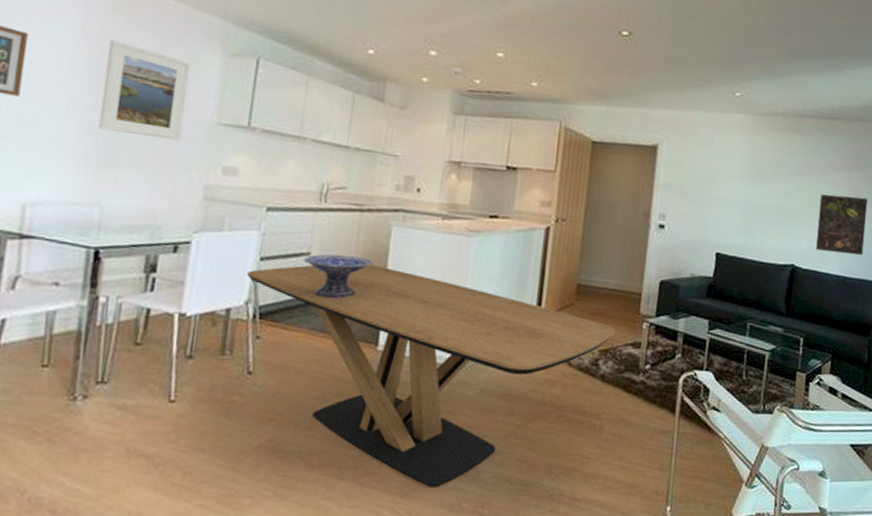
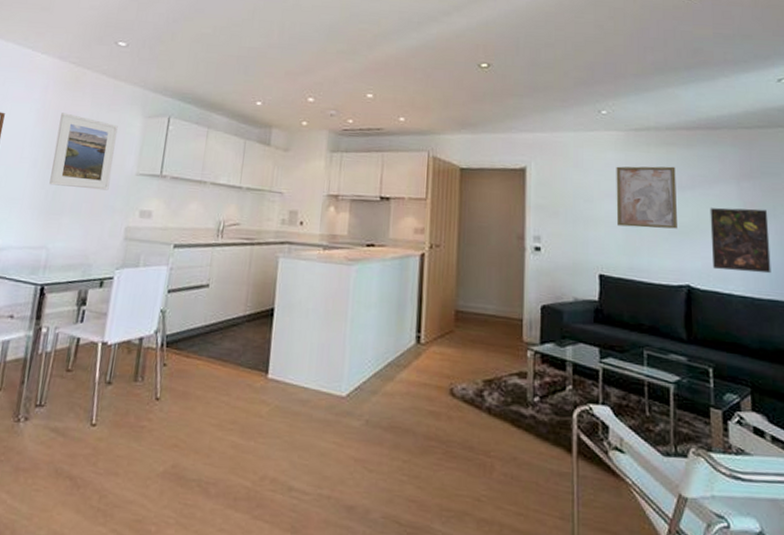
dining table: present [247,264,615,487] -> none [157,294,498,525]
decorative bowl: present [303,254,374,299] -> none [203,285,264,328]
wall art: none [737,149,796,213] -> present [616,166,677,229]

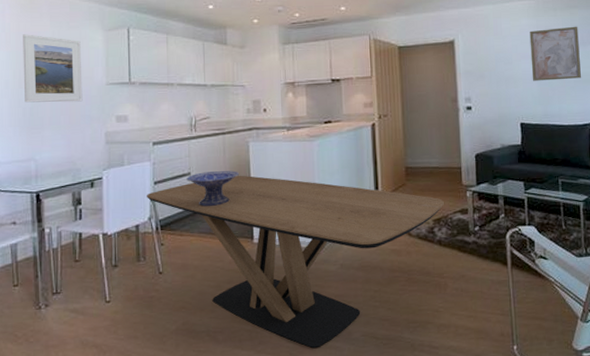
dining table: none [157,294,498,525] -> present [147,175,444,349]
decorative bowl: none [203,285,264,328] -> present [186,170,240,206]

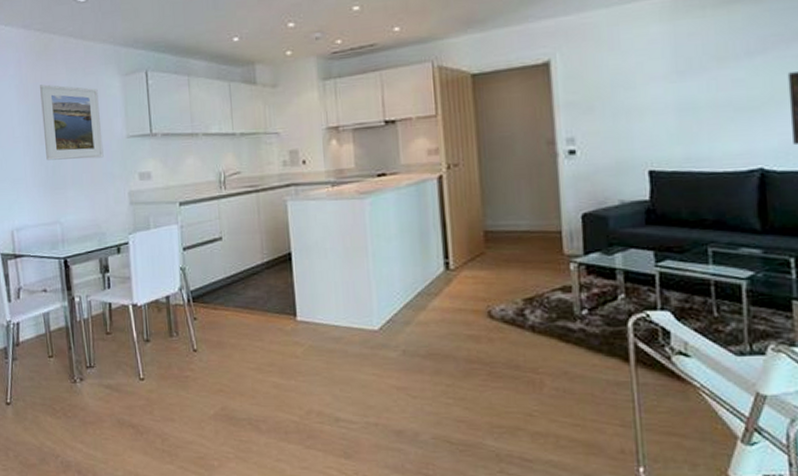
dining table: present [147,175,444,349] -> none [176,240,538,449]
decorative bowl: present [186,170,240,206] -> none [218,234,278,277]
wall art: present [529,26,581,81] -> none [662,29,745,112]

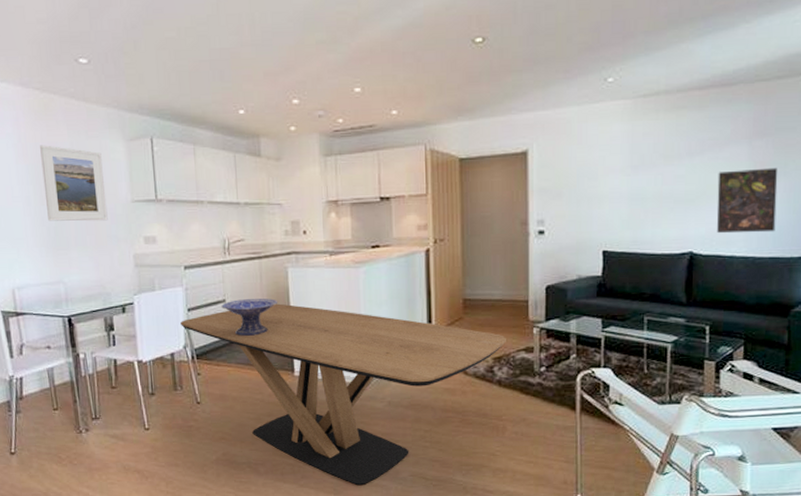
dining table: none [176,240,538,449] -> present [180,303,506,486]
decorative bowl: none [218,234,278,277] -> present [221,298,278,336]

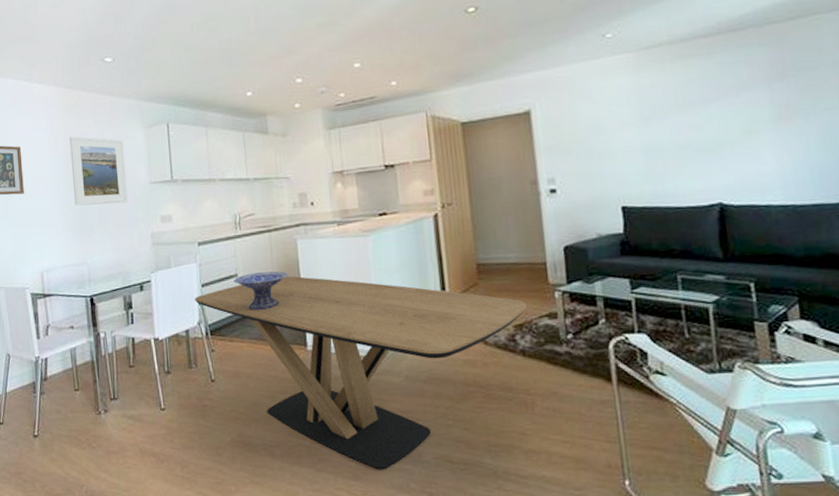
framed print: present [716,167,778,234] -> none [738,109,814,182]

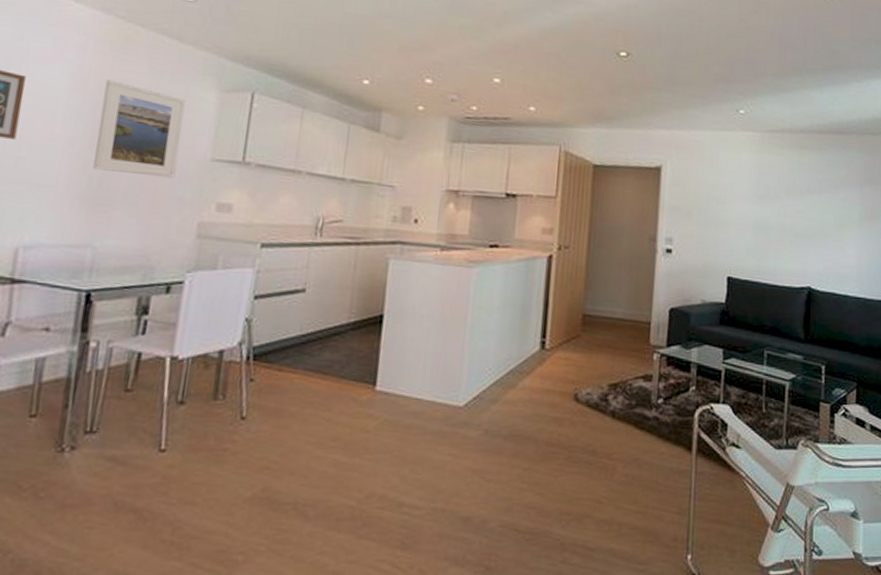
dining table: present [195,276,527,470] -> none [241,299,625,538]
decorative bowl: present [233,271,289,310] -> none [298,290,371,337]

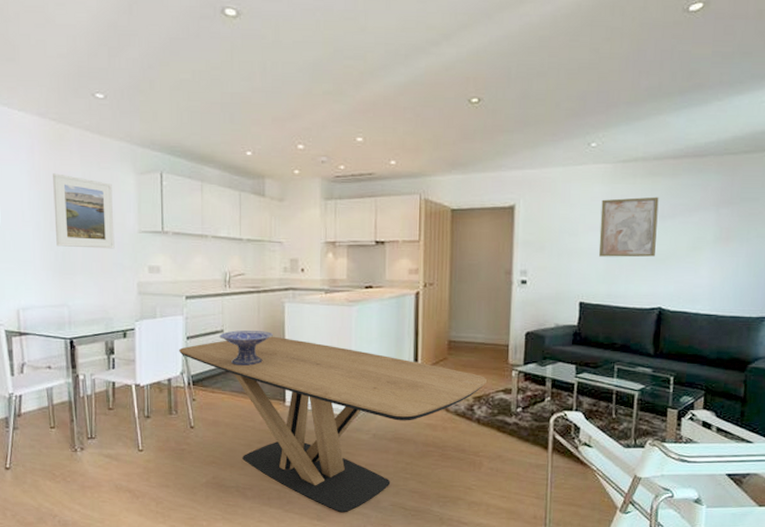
dining table: none [241,299,625,538] -> present [179,336,487,513]
decorative bowl: none [298,290,371,337] -> present [219,330,274,366]
wall art: none [747,168,806,232] -> present [598,196,659,257]

